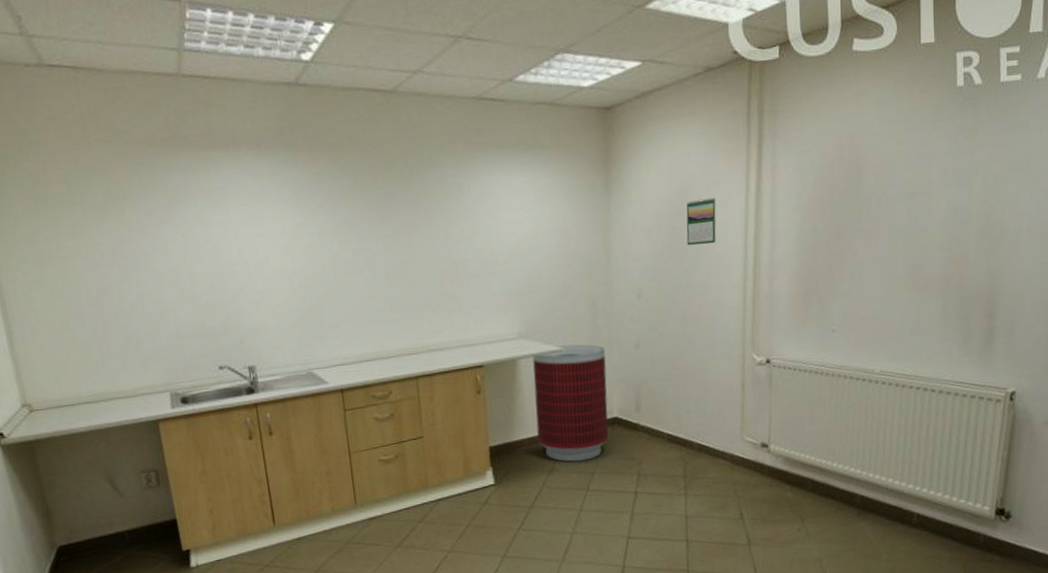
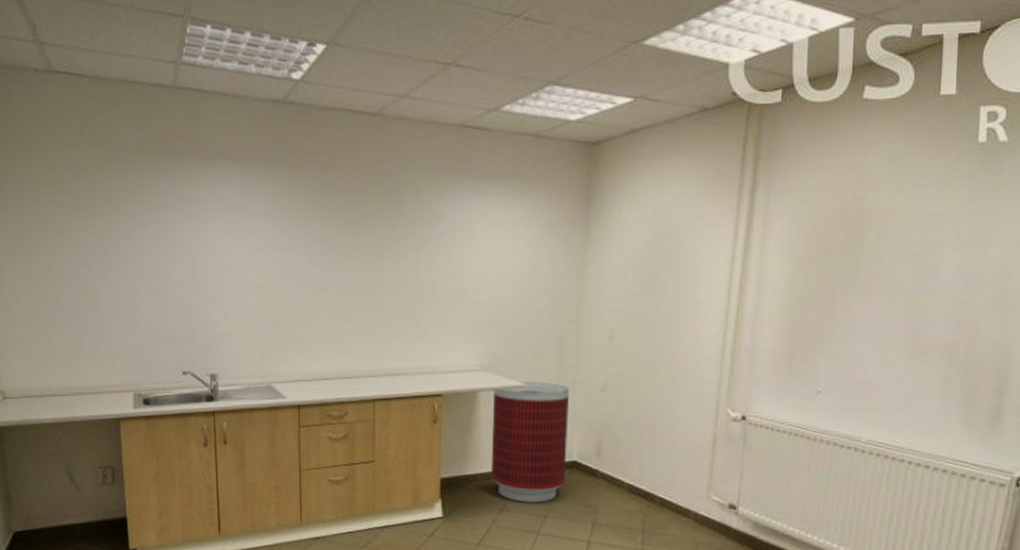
calendar: present [686,197,717,246] -> none [666,242,701,290]

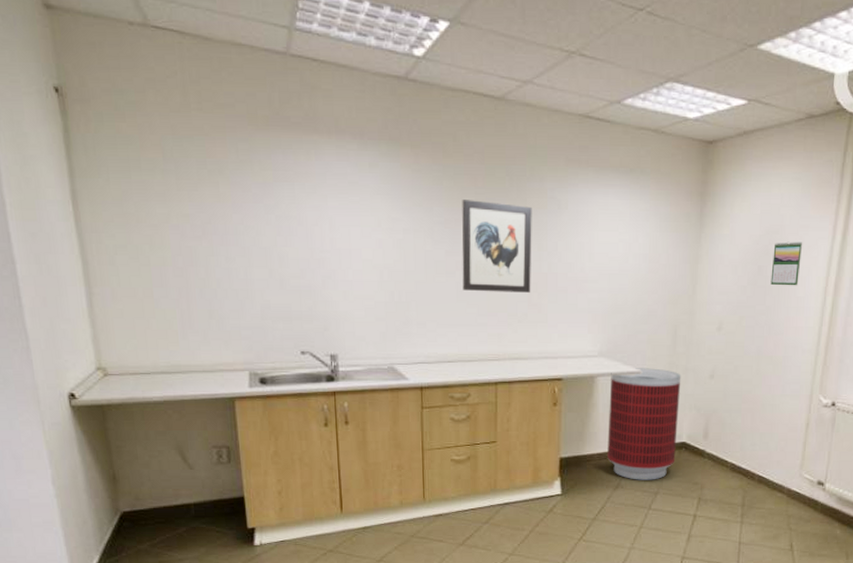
wall art: none [339,215,409,307] -> present [462,200,532,293]
calendar: none [666,242,701,290] -> present [770,241,803,286]

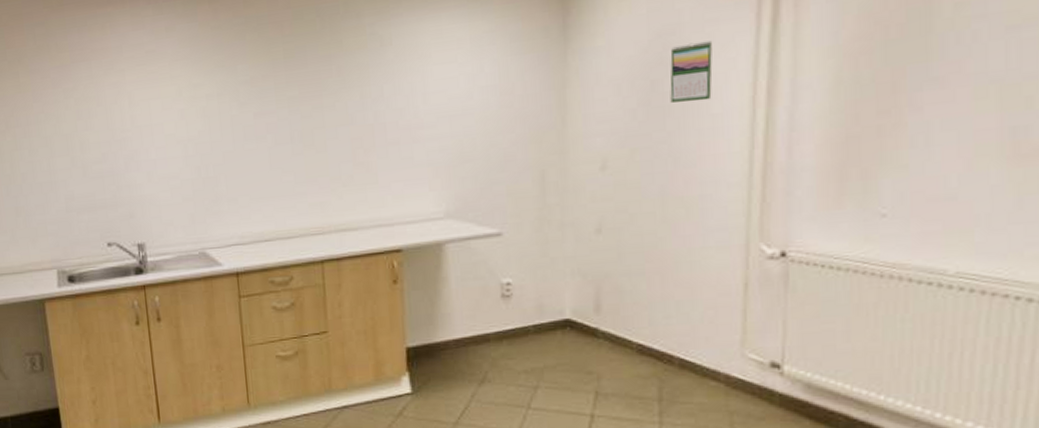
wall art: present [462,200,532,293] -> none [268,48,356,156]
trash can: present [607,368,681,480] -> none [462,226,558,372]

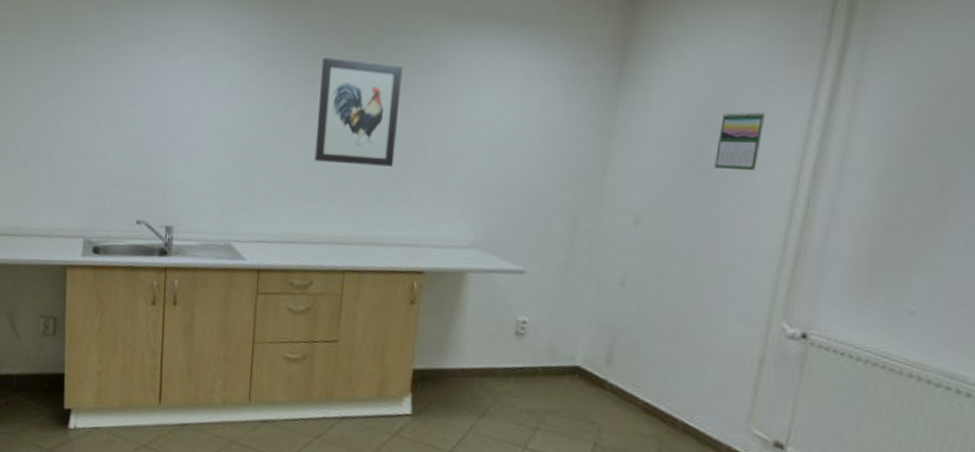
wall art: none [268,48,356,156] -> present [314,58,403,167]

